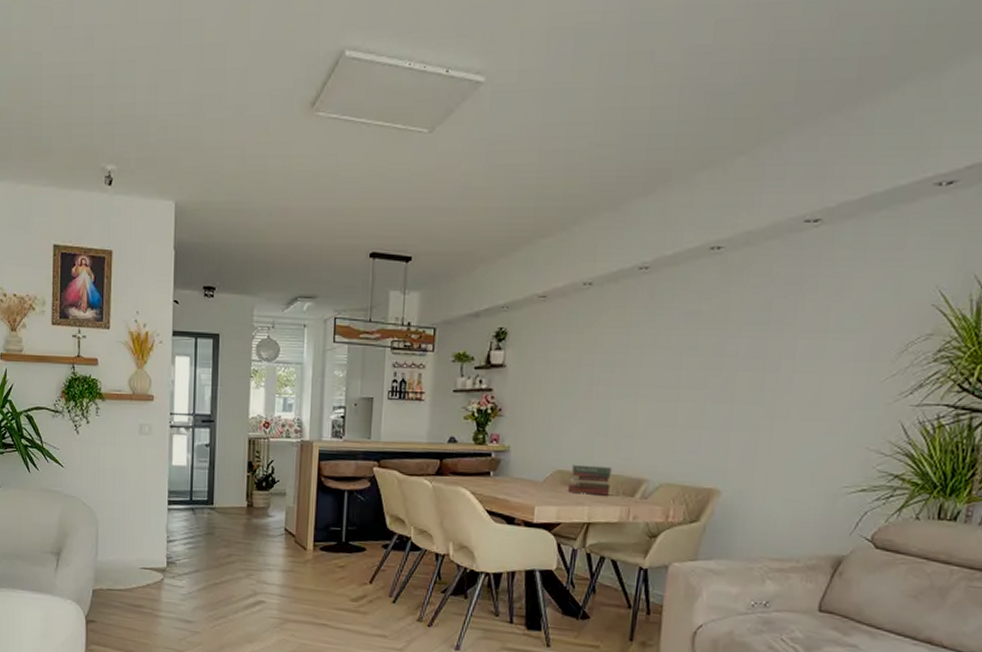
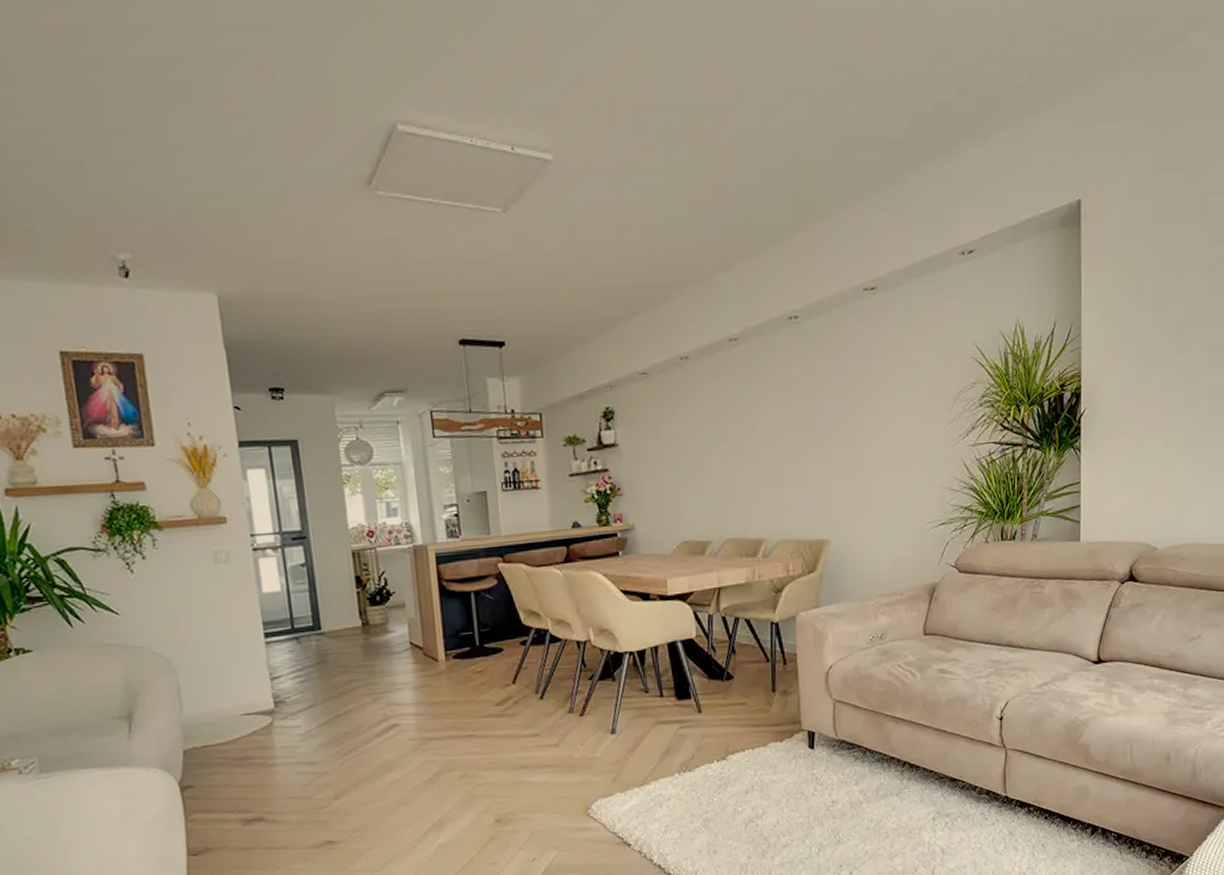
books: present [568,464,612,496] -> none [695,531,735,562]

